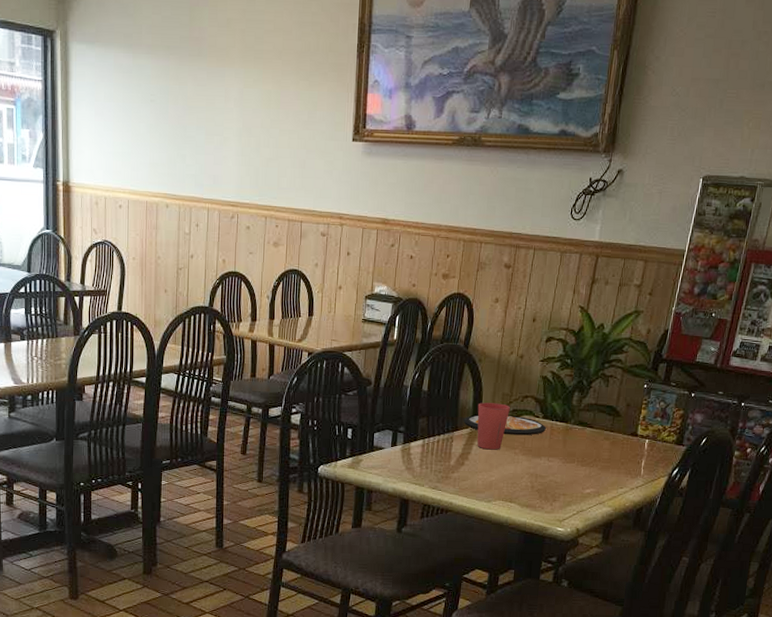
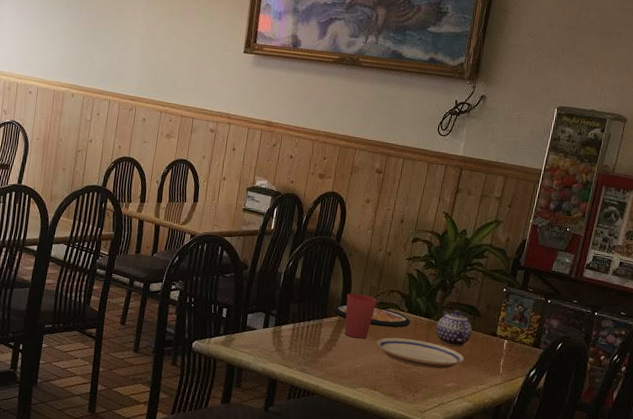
plate: none [511,446,604,475] -> present [376,337,465,369]
teapot: none [573,411,612,450] -> present [435,310,473,347]

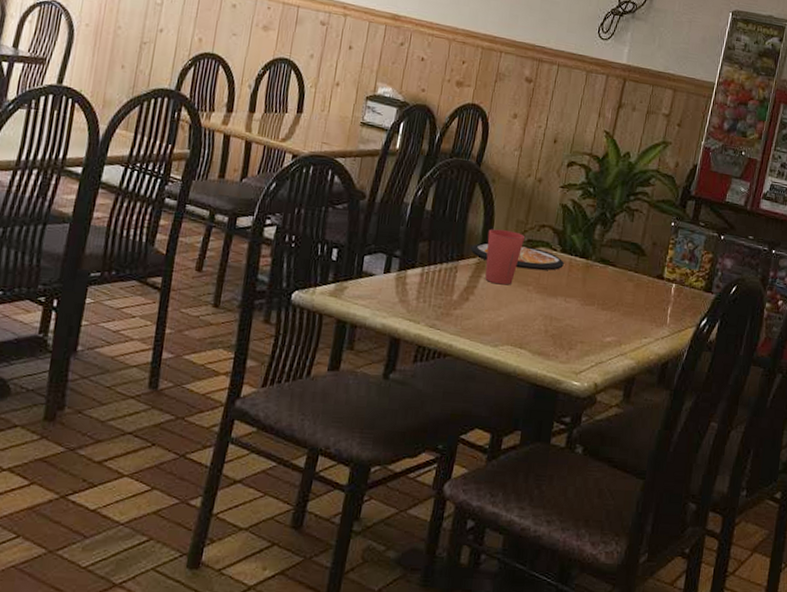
plate: present [376,337,465,369] -> none [523,282,627,320]
teapot: present [435,310,473,347] -> none [593,248,637,293]

